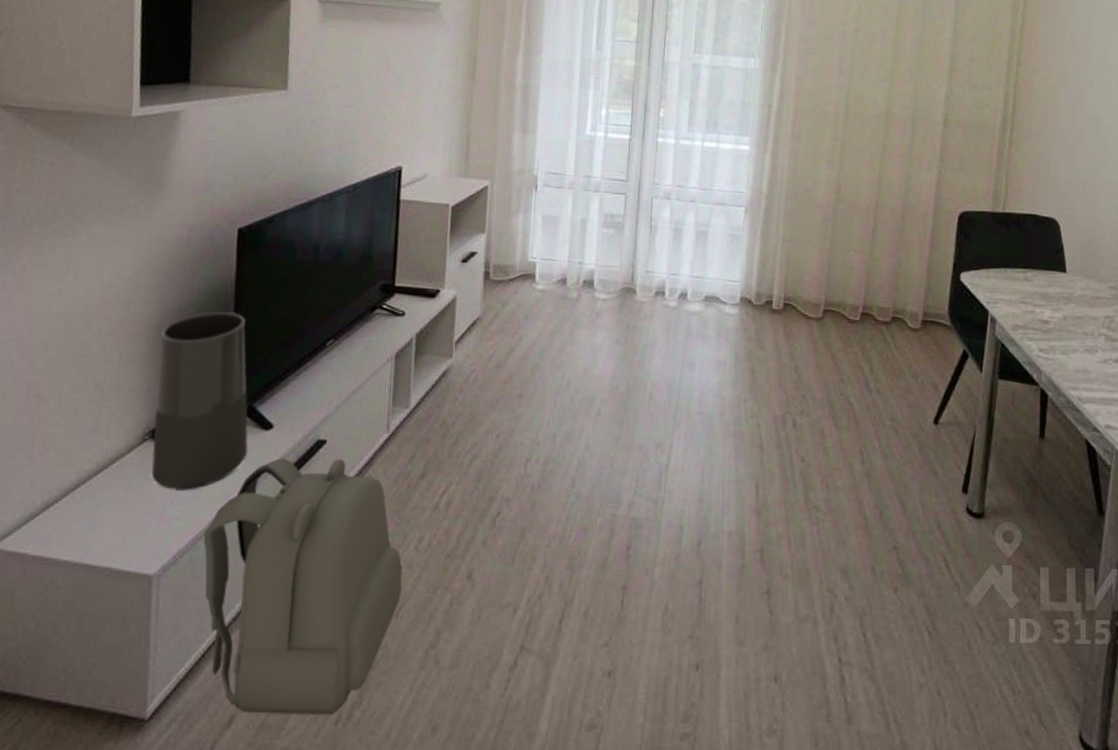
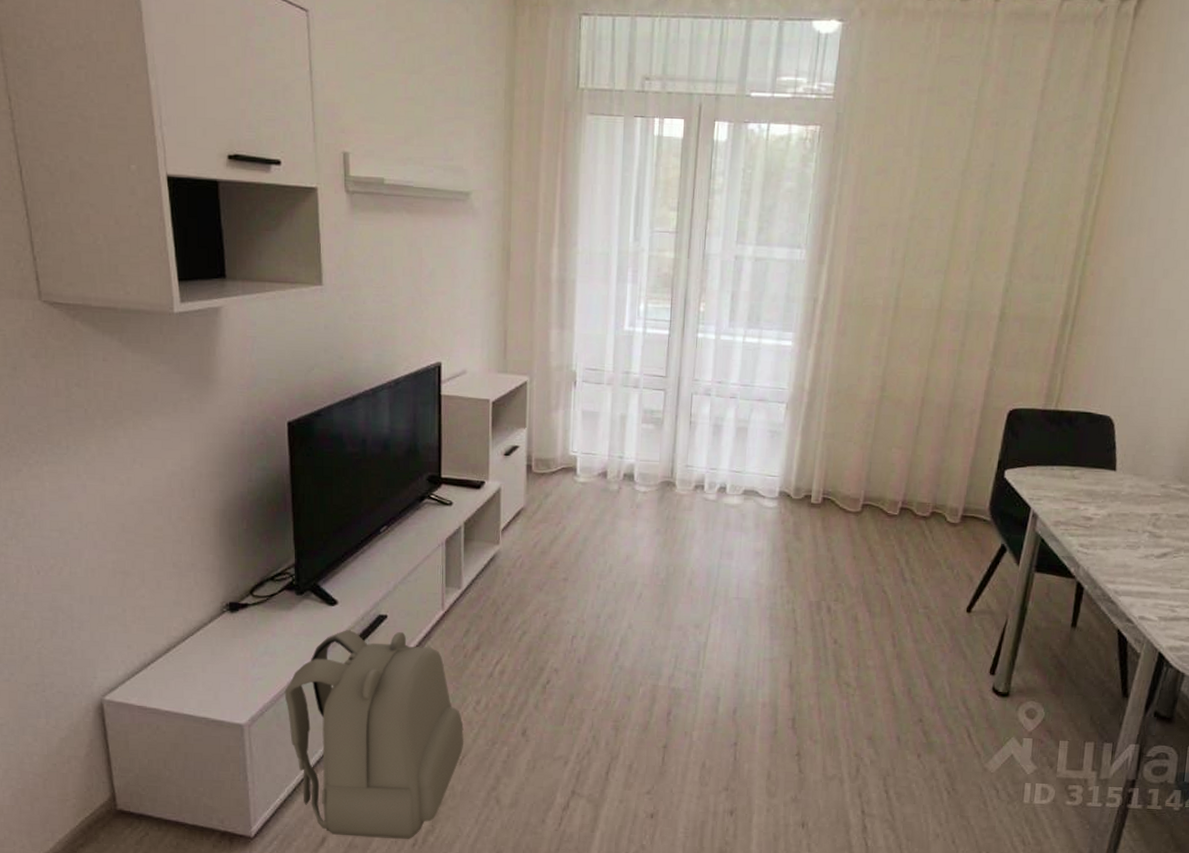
vase: present [151,310,249,490] -> none [226,498,317,656]

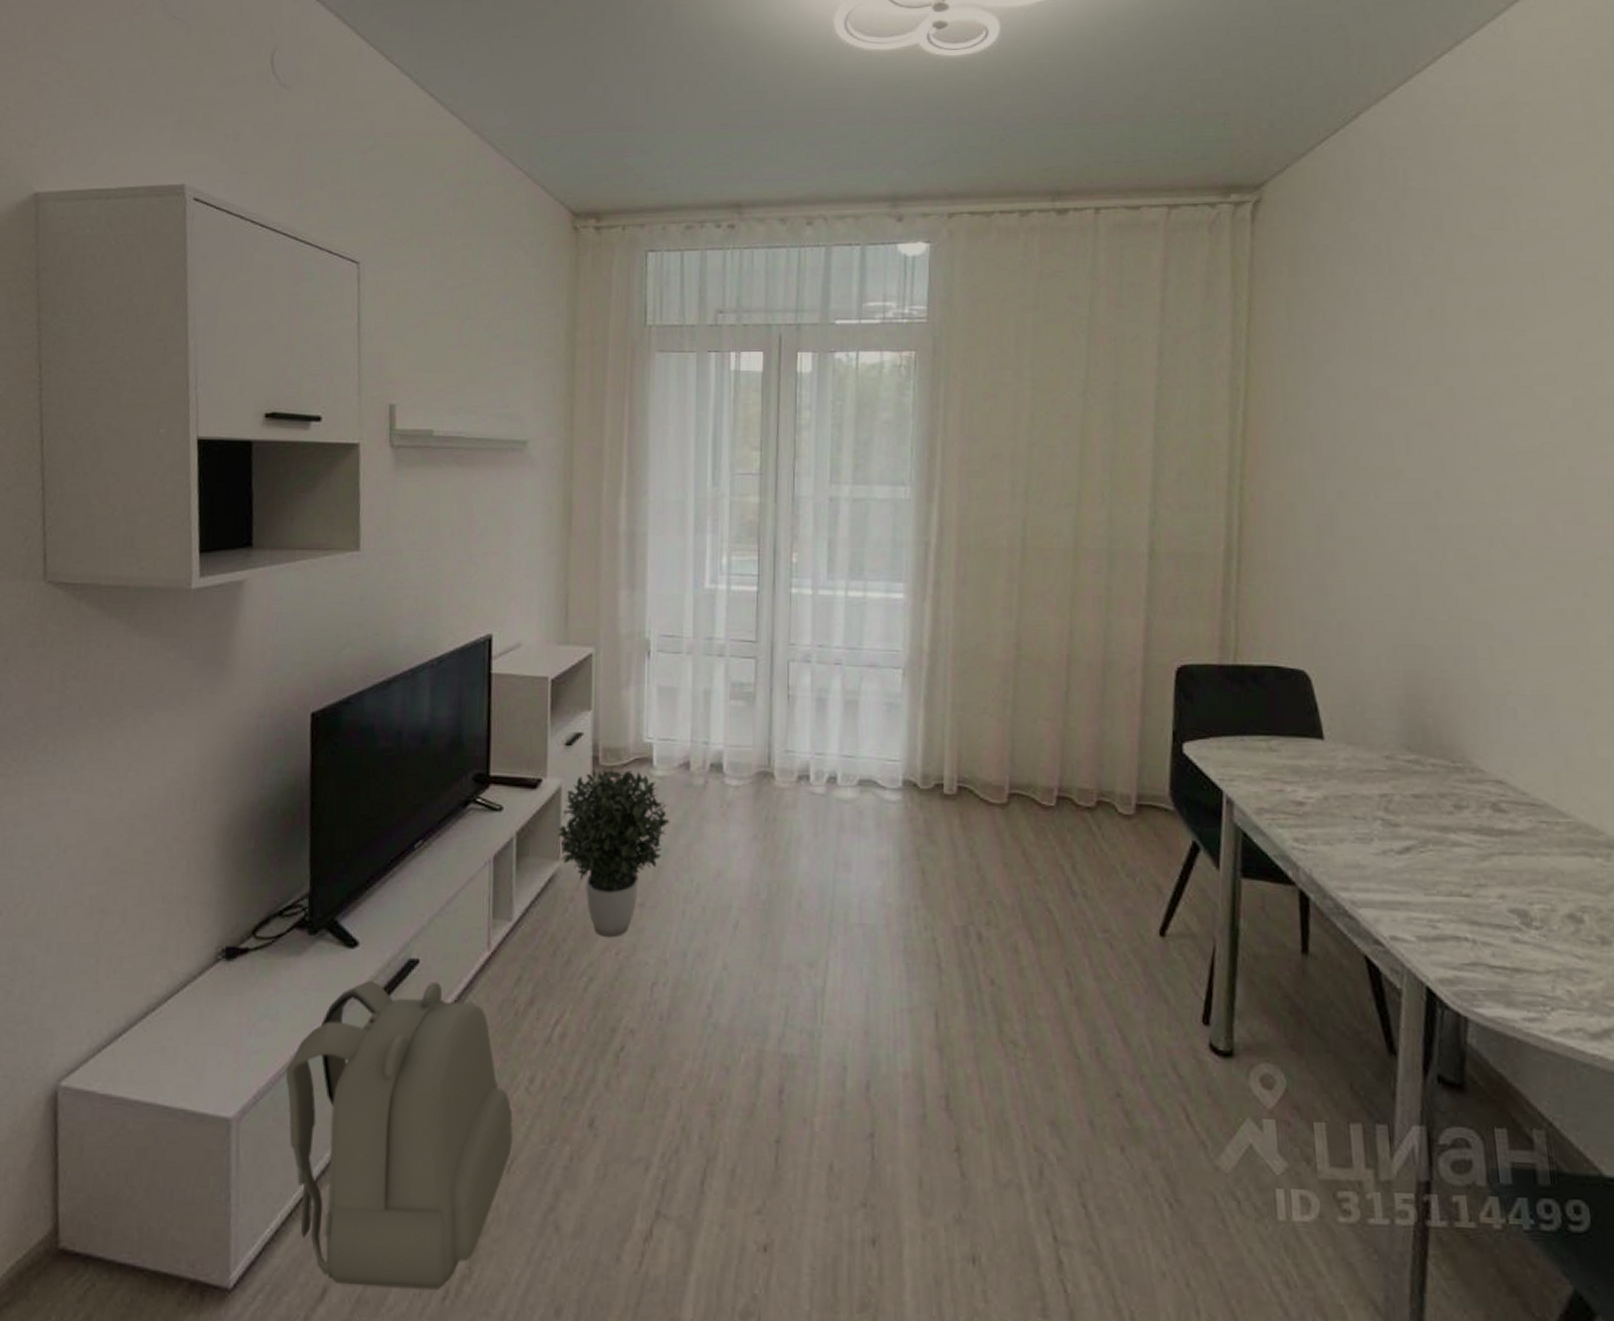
potted plant: none [498,475,590,603] -> present [557,770,670,938]

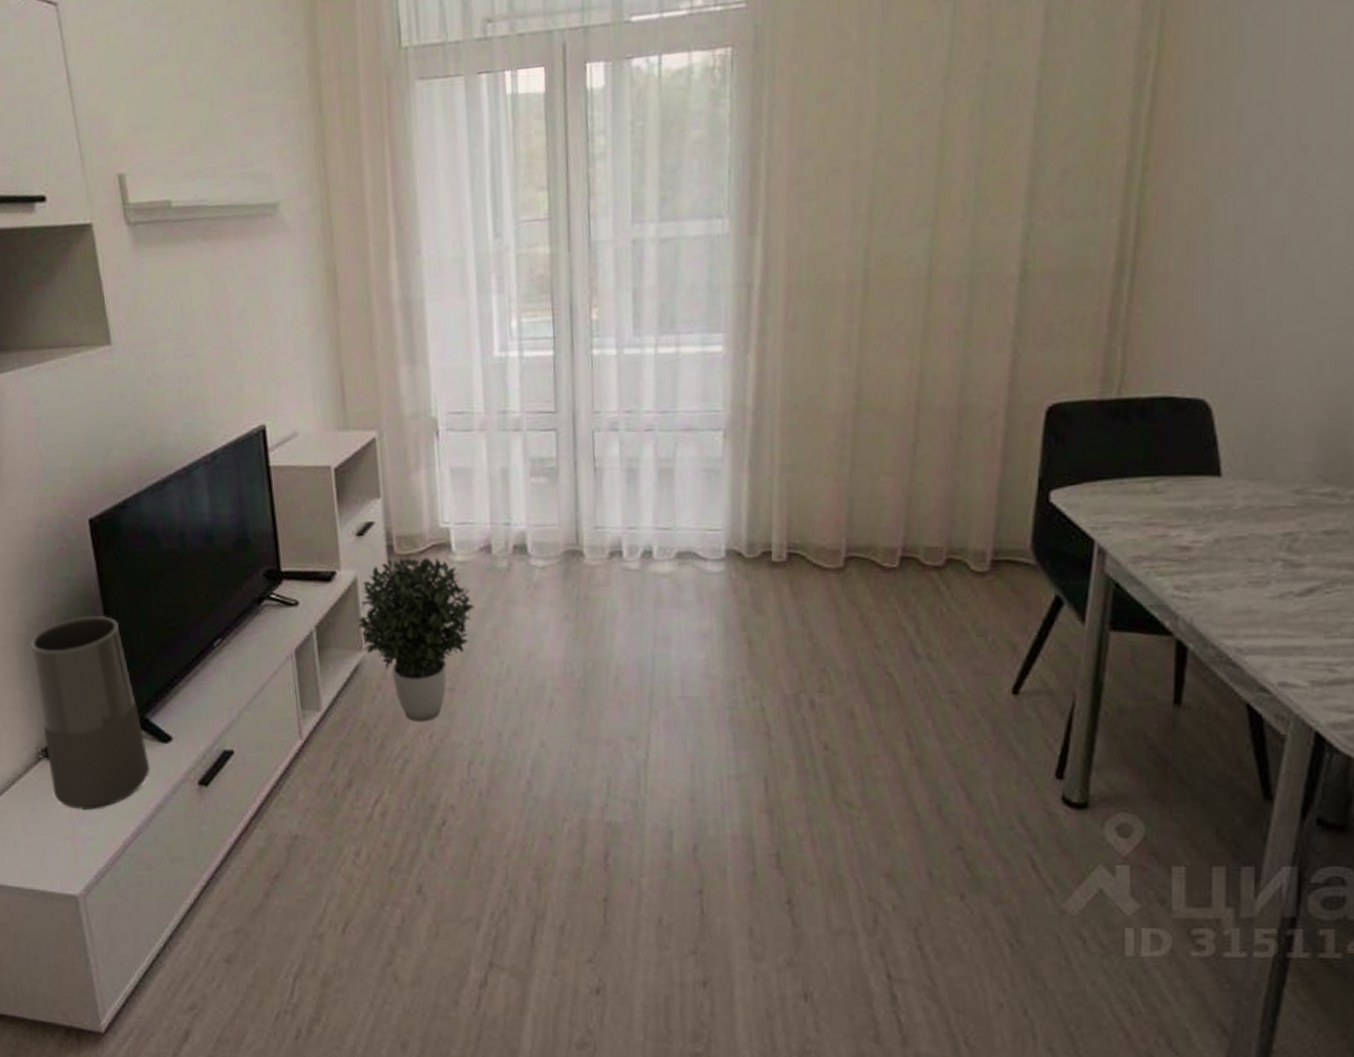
vase: none [226,809,332,1019] -> present [30,615,150,810]
backpack: present [285,981,514,1290] -> none [121,771,346,1030]

